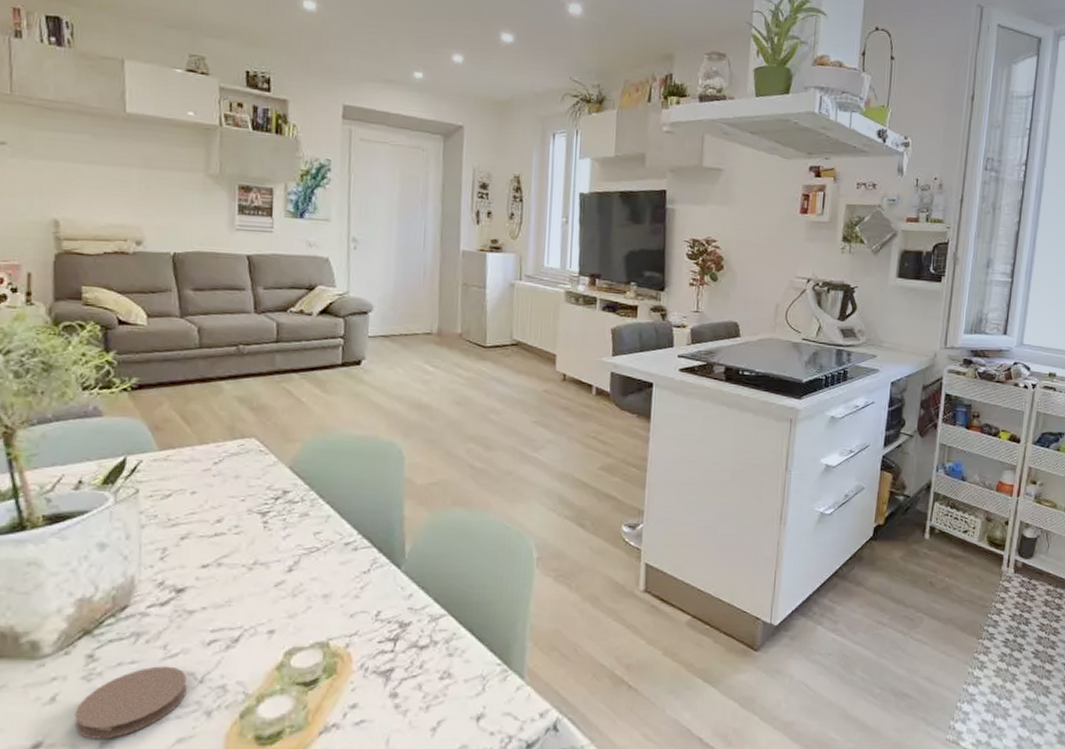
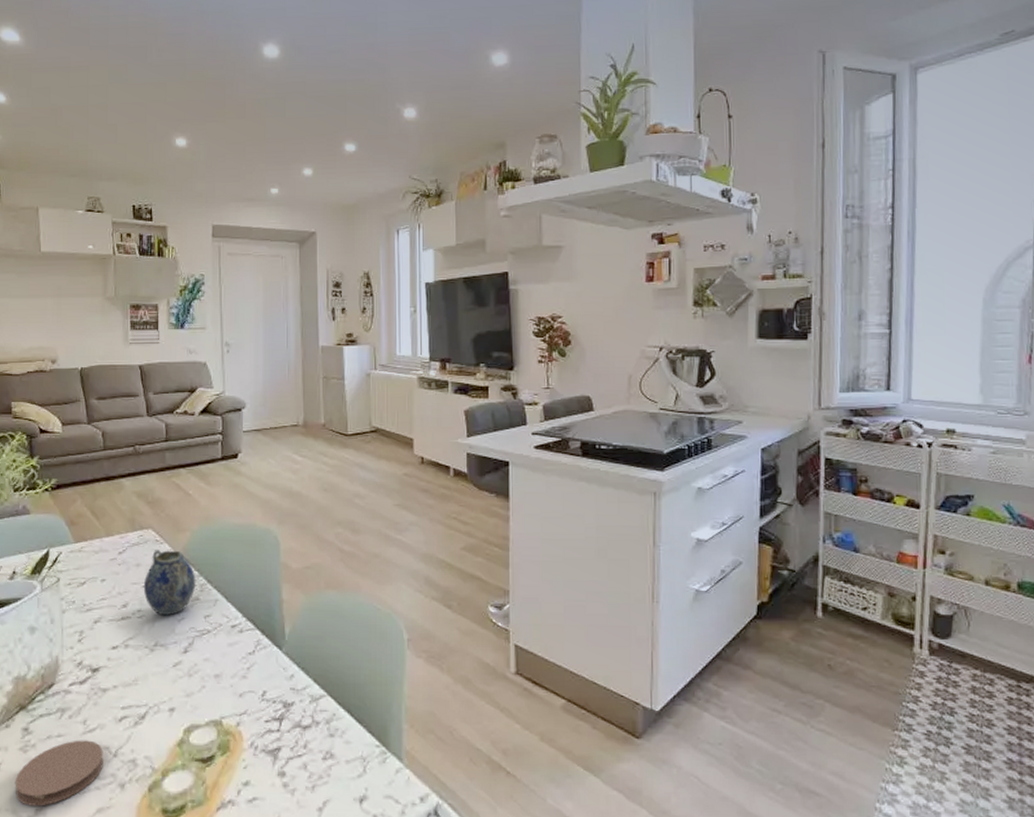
teapot: none [242,461,306,533] -> present [143,550,196,616]

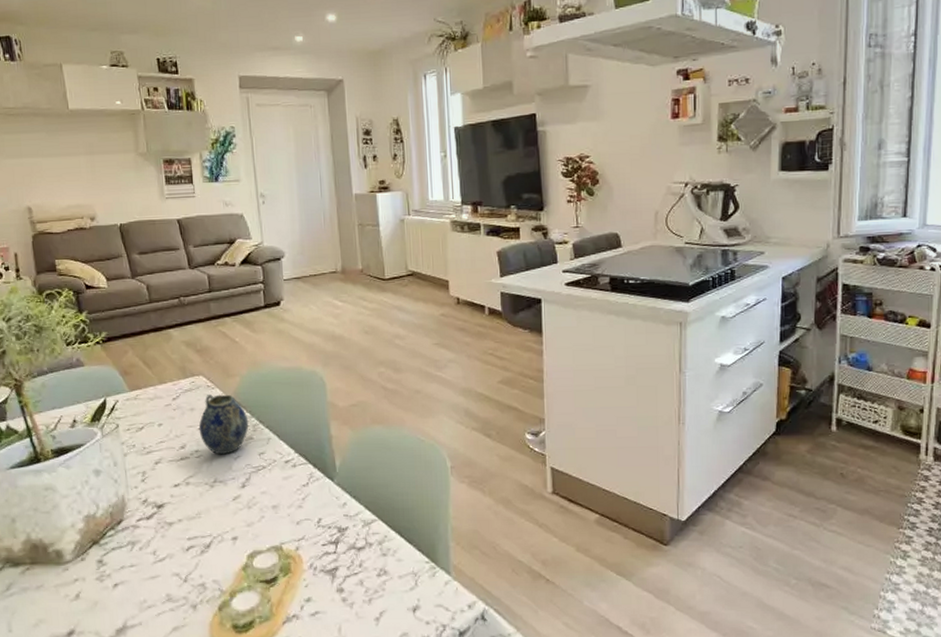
coaster: present [15,740,104,806] -> none [94,568,175,628]

